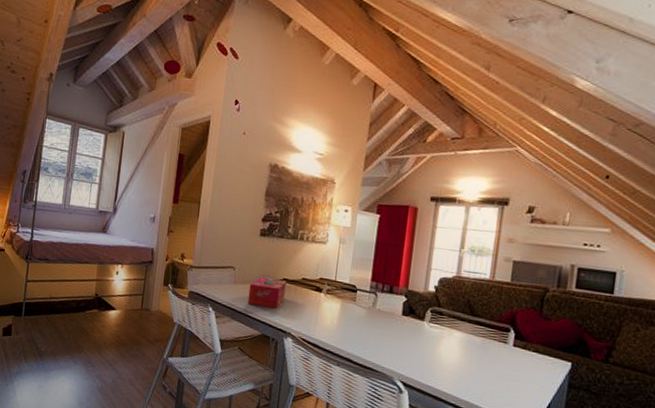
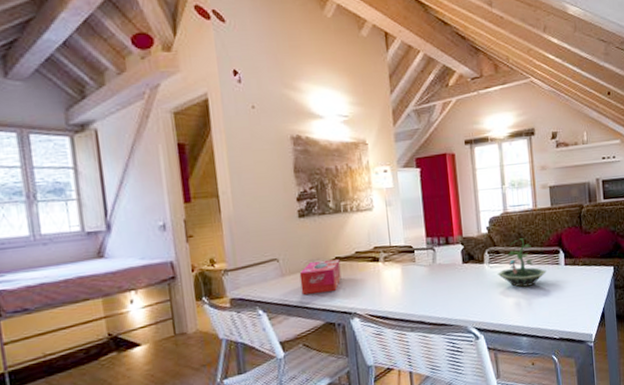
terrarium: none [436,306,491,357] -> present [498,238,547,287]

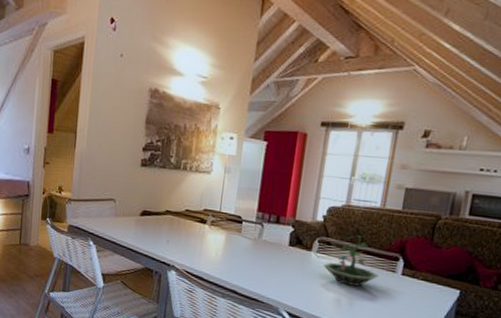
tissue box: present [299,259,342,295] -> none [129,209,170,241]

